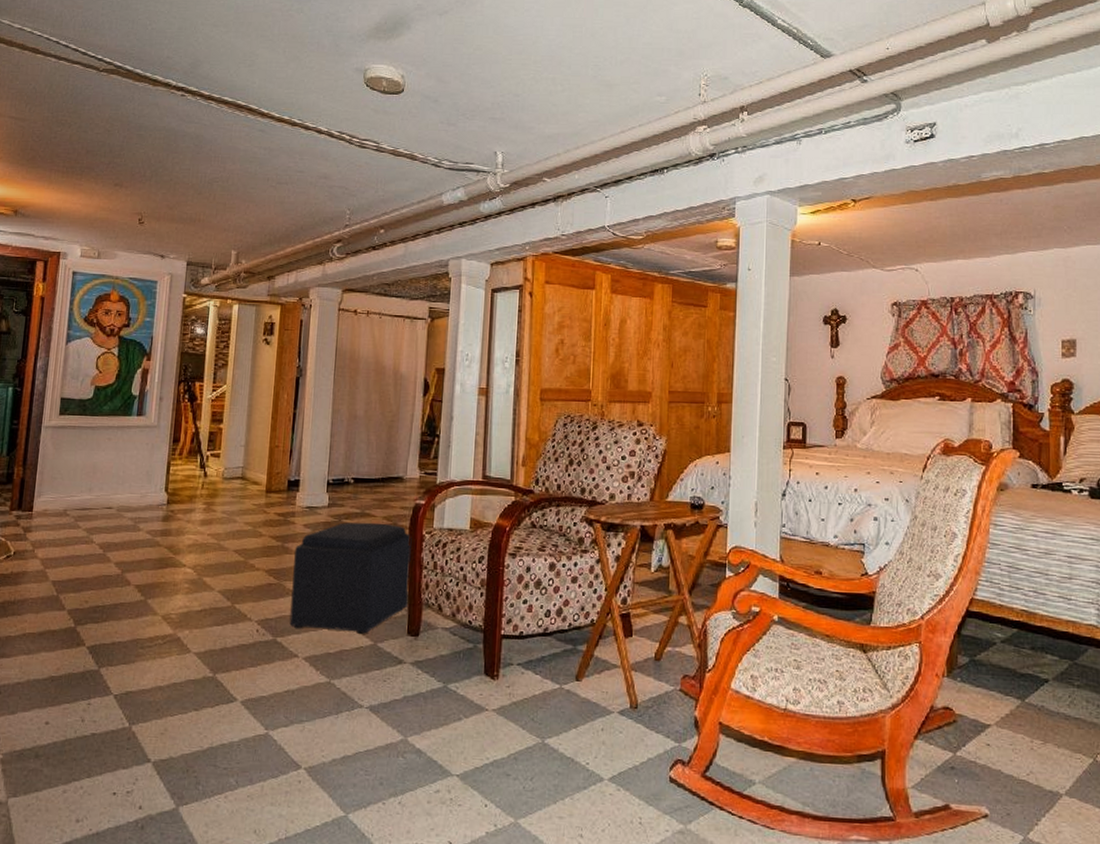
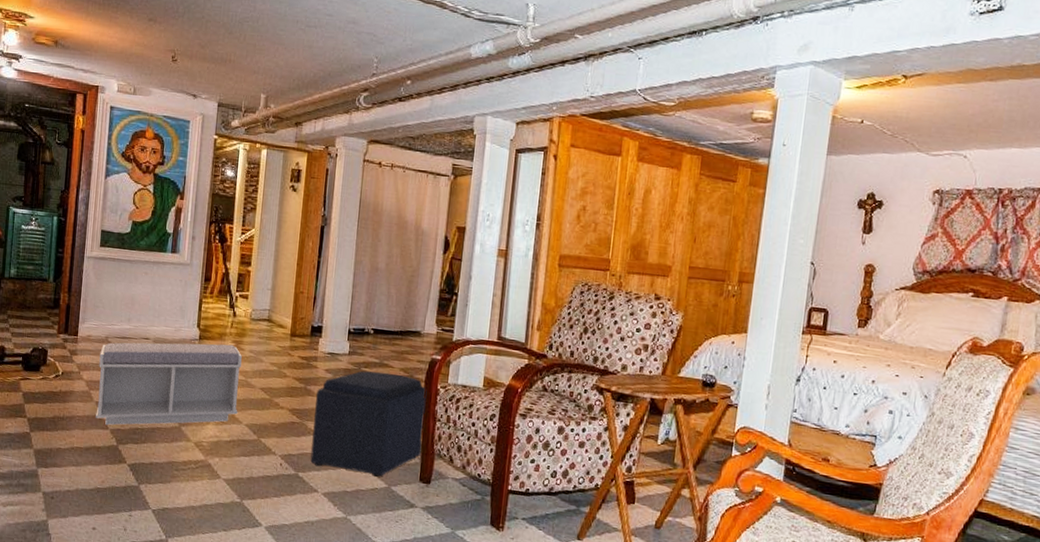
bench: none [51,506,214,606] -> present [96,342,242,426]

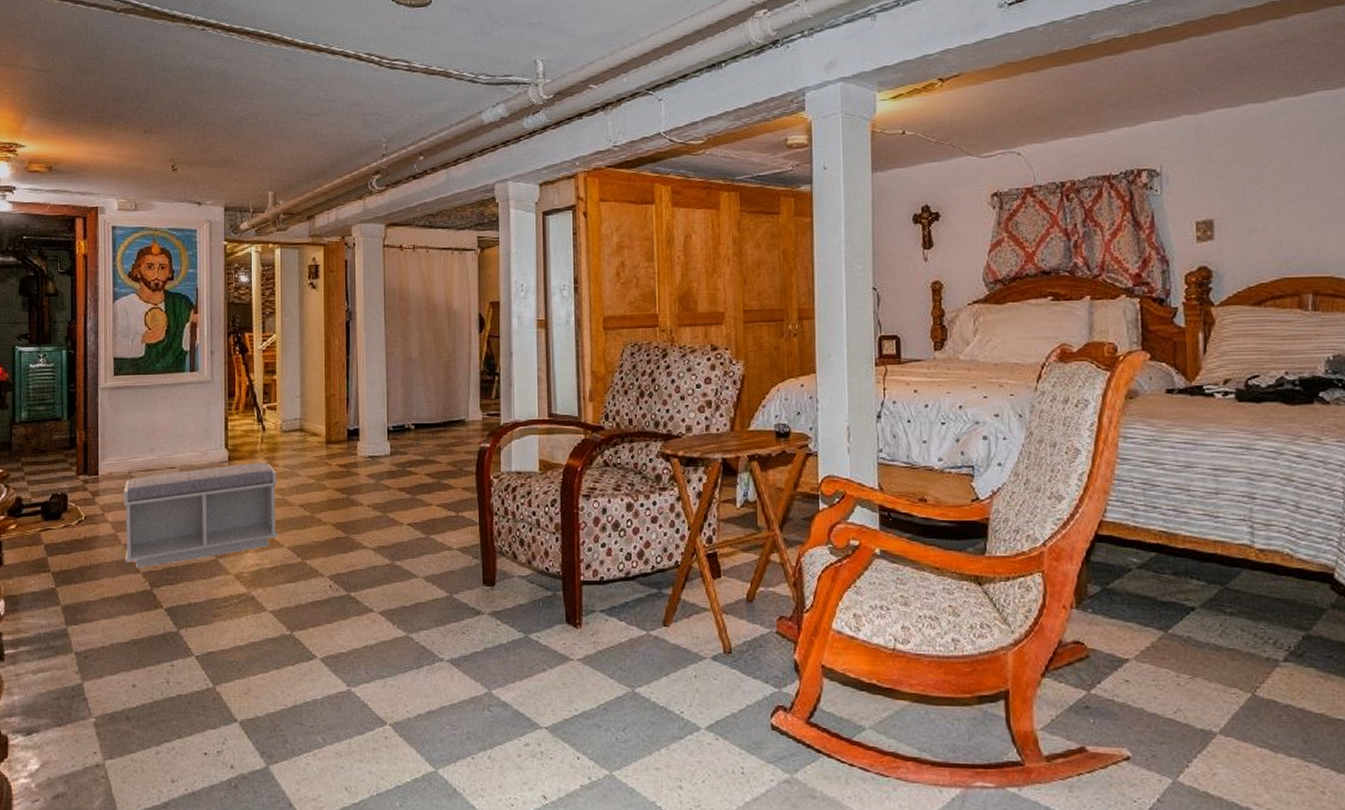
ottoman: present [310,370,427,477] -> none [361,469,481,586]

